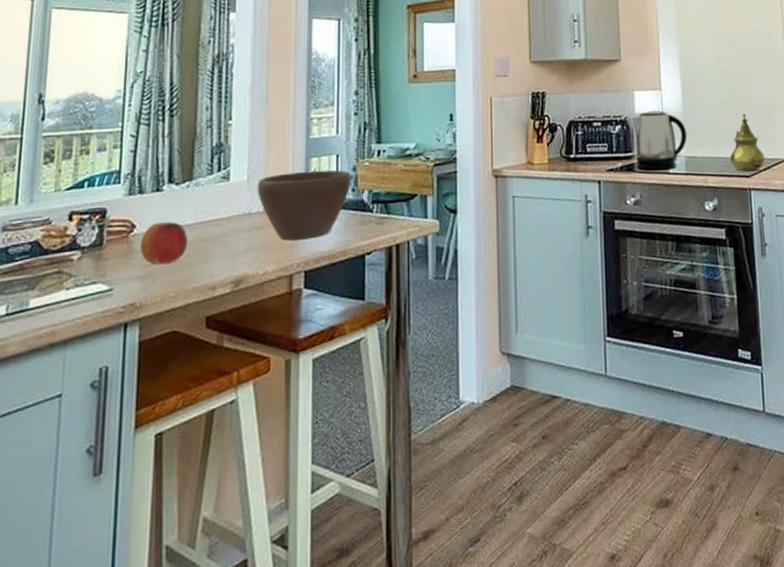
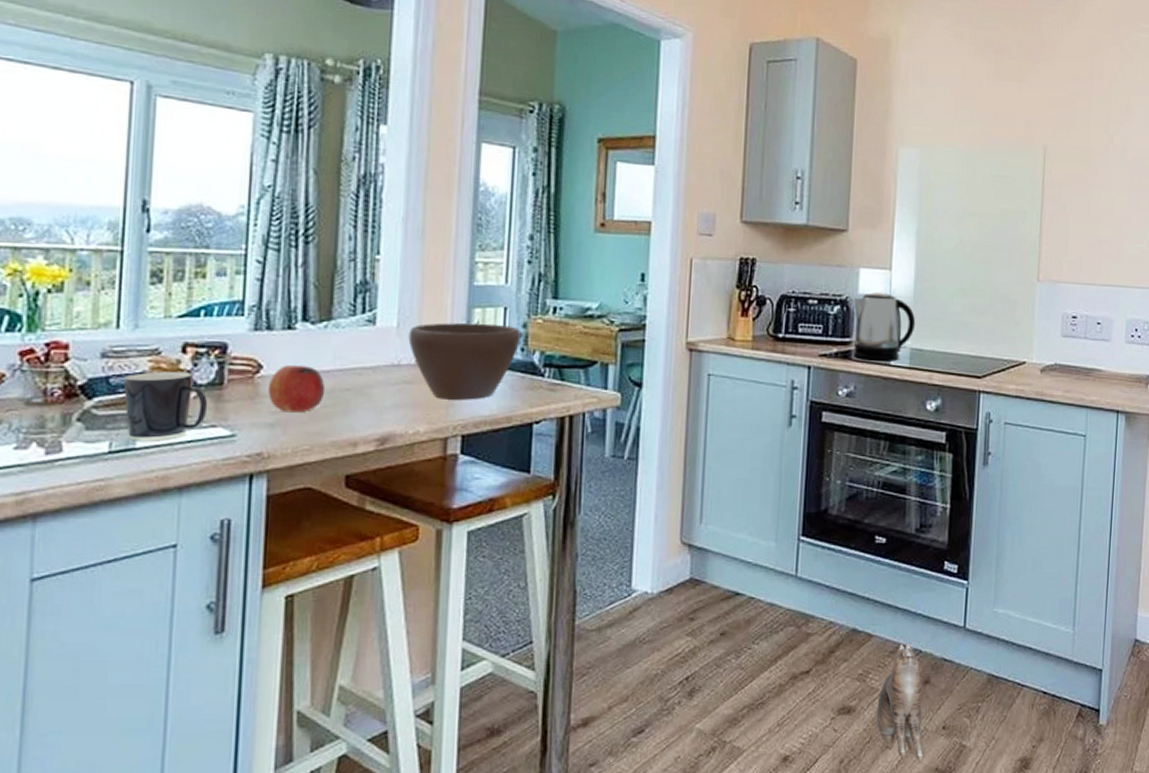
mug: none [19,237,90,304] -> present [123,371,208,443]
cat: none [692,431,742,552] -> present [876,643,924,764]
teapot: present [729,113,766,172] -> none [960,306,1001,372]

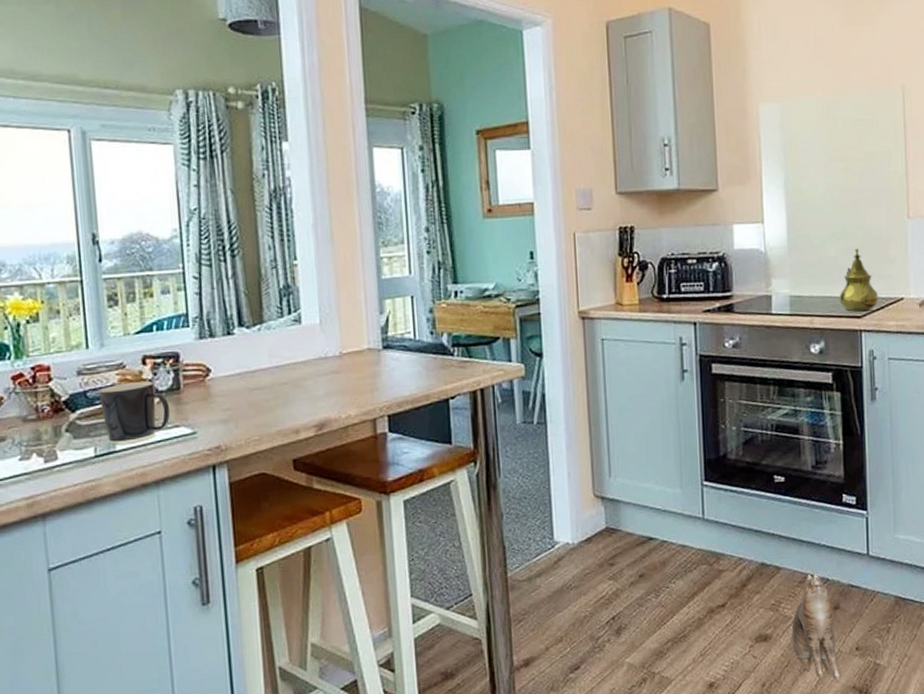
fruit: present [268,365,326,413] -> none [218,366,266,409]
bowl: present [408,322,522,400] -> none [330,312,430,385]
kettle: present [854,292,916,361] -> none [731,246,792,312]
teapot: none [960,306,1001,372] -> present [839,248,879,312]

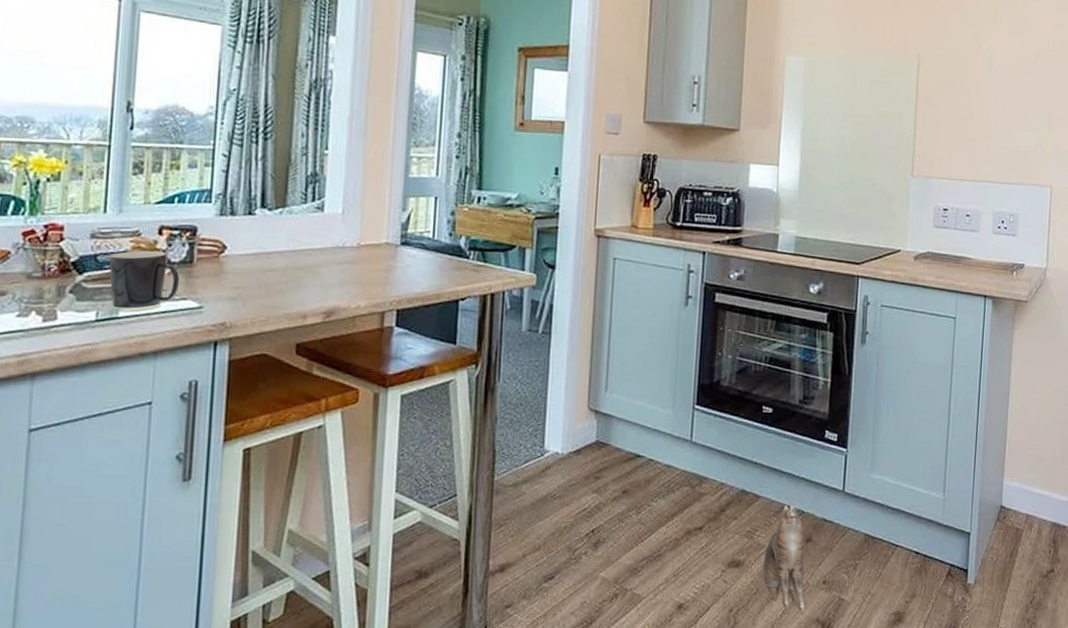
teapot: present [839,248,879,312] -> none [841,198,878,259]

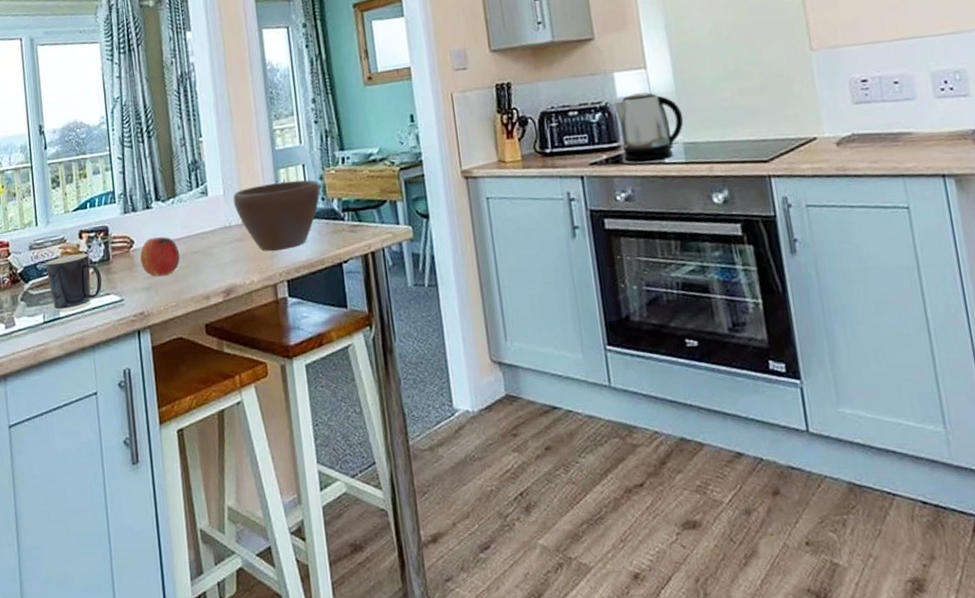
fruit: none [231,246,280,288] -> present [140,237,180,277]
bowl: none [351,210,450,279] -> present [233,180,321,251]
kettle: none [744,186,800,248] -> present [614,92,684,163]
cat: present [762,504,806,614] -> none [724,451,791,584]

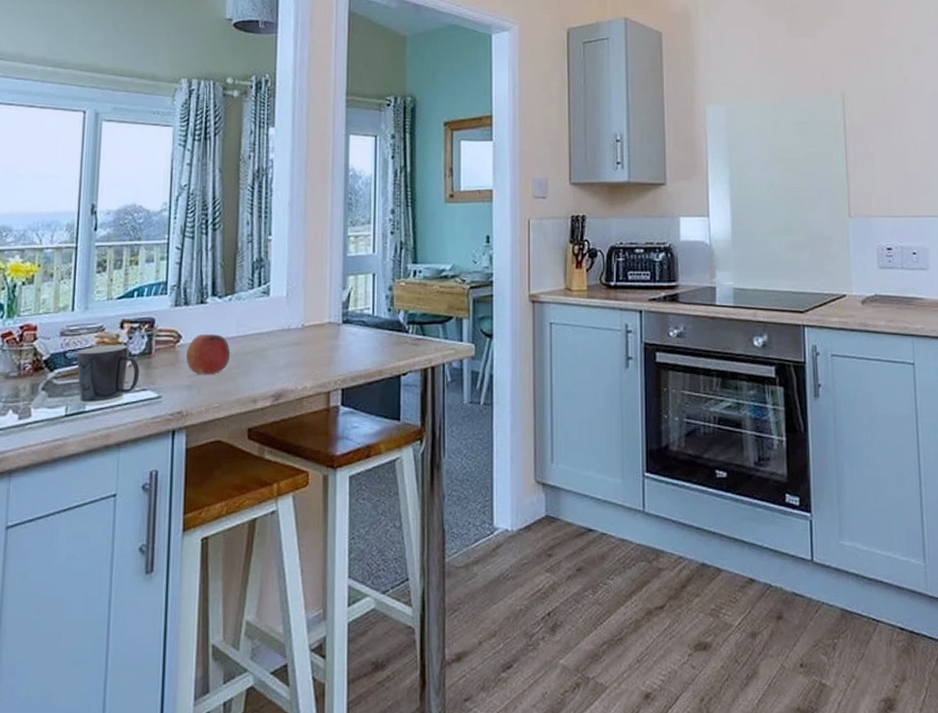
bowl: present [233,180,321,251] -> none [296,288,388,358]
kettle: present [614,92,684,163] -> none [677,239,736,302]

